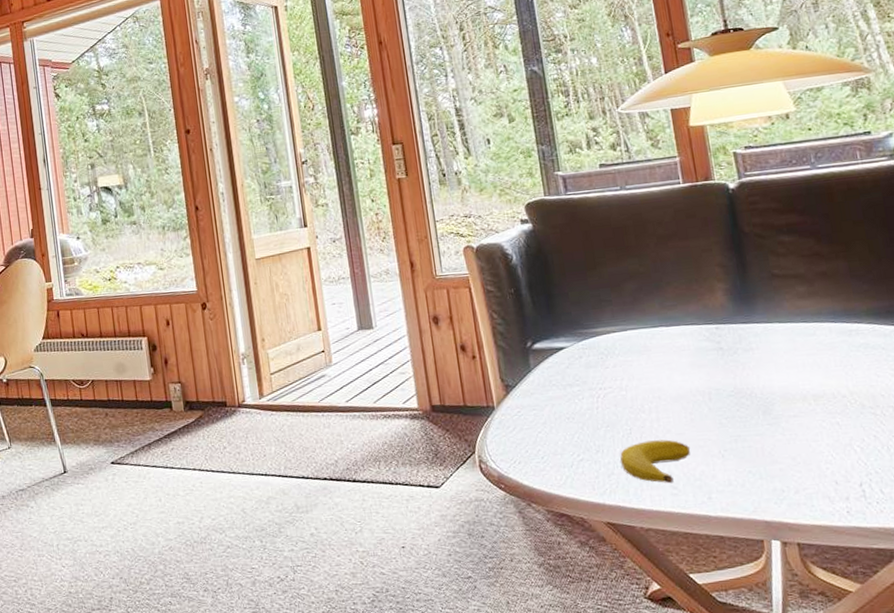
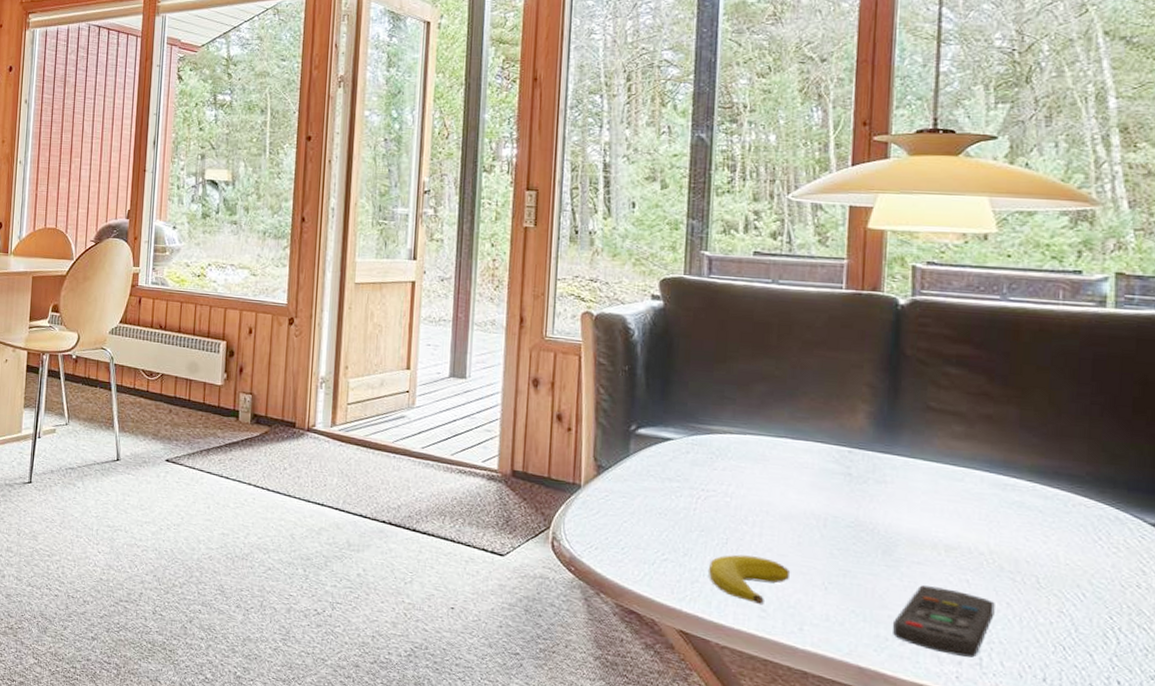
remote control: none [785,434,866,493] -> present [893,585,995,658]

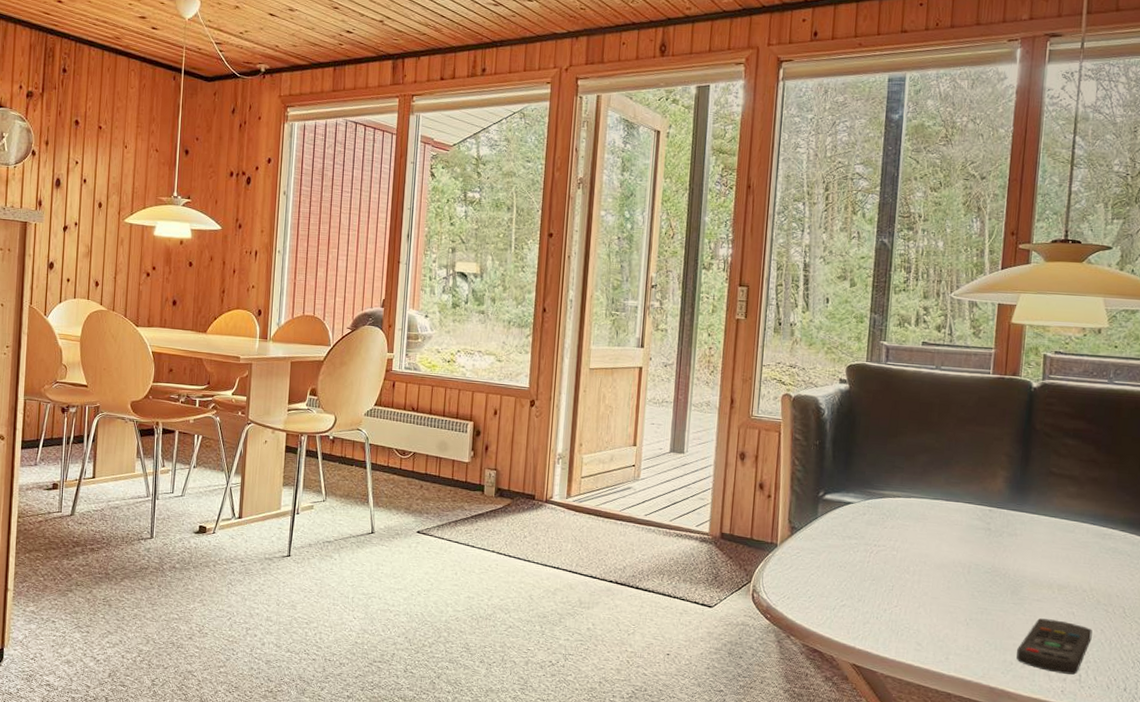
banana: present [708,554,791,606] -> none [877,599,941,640]

